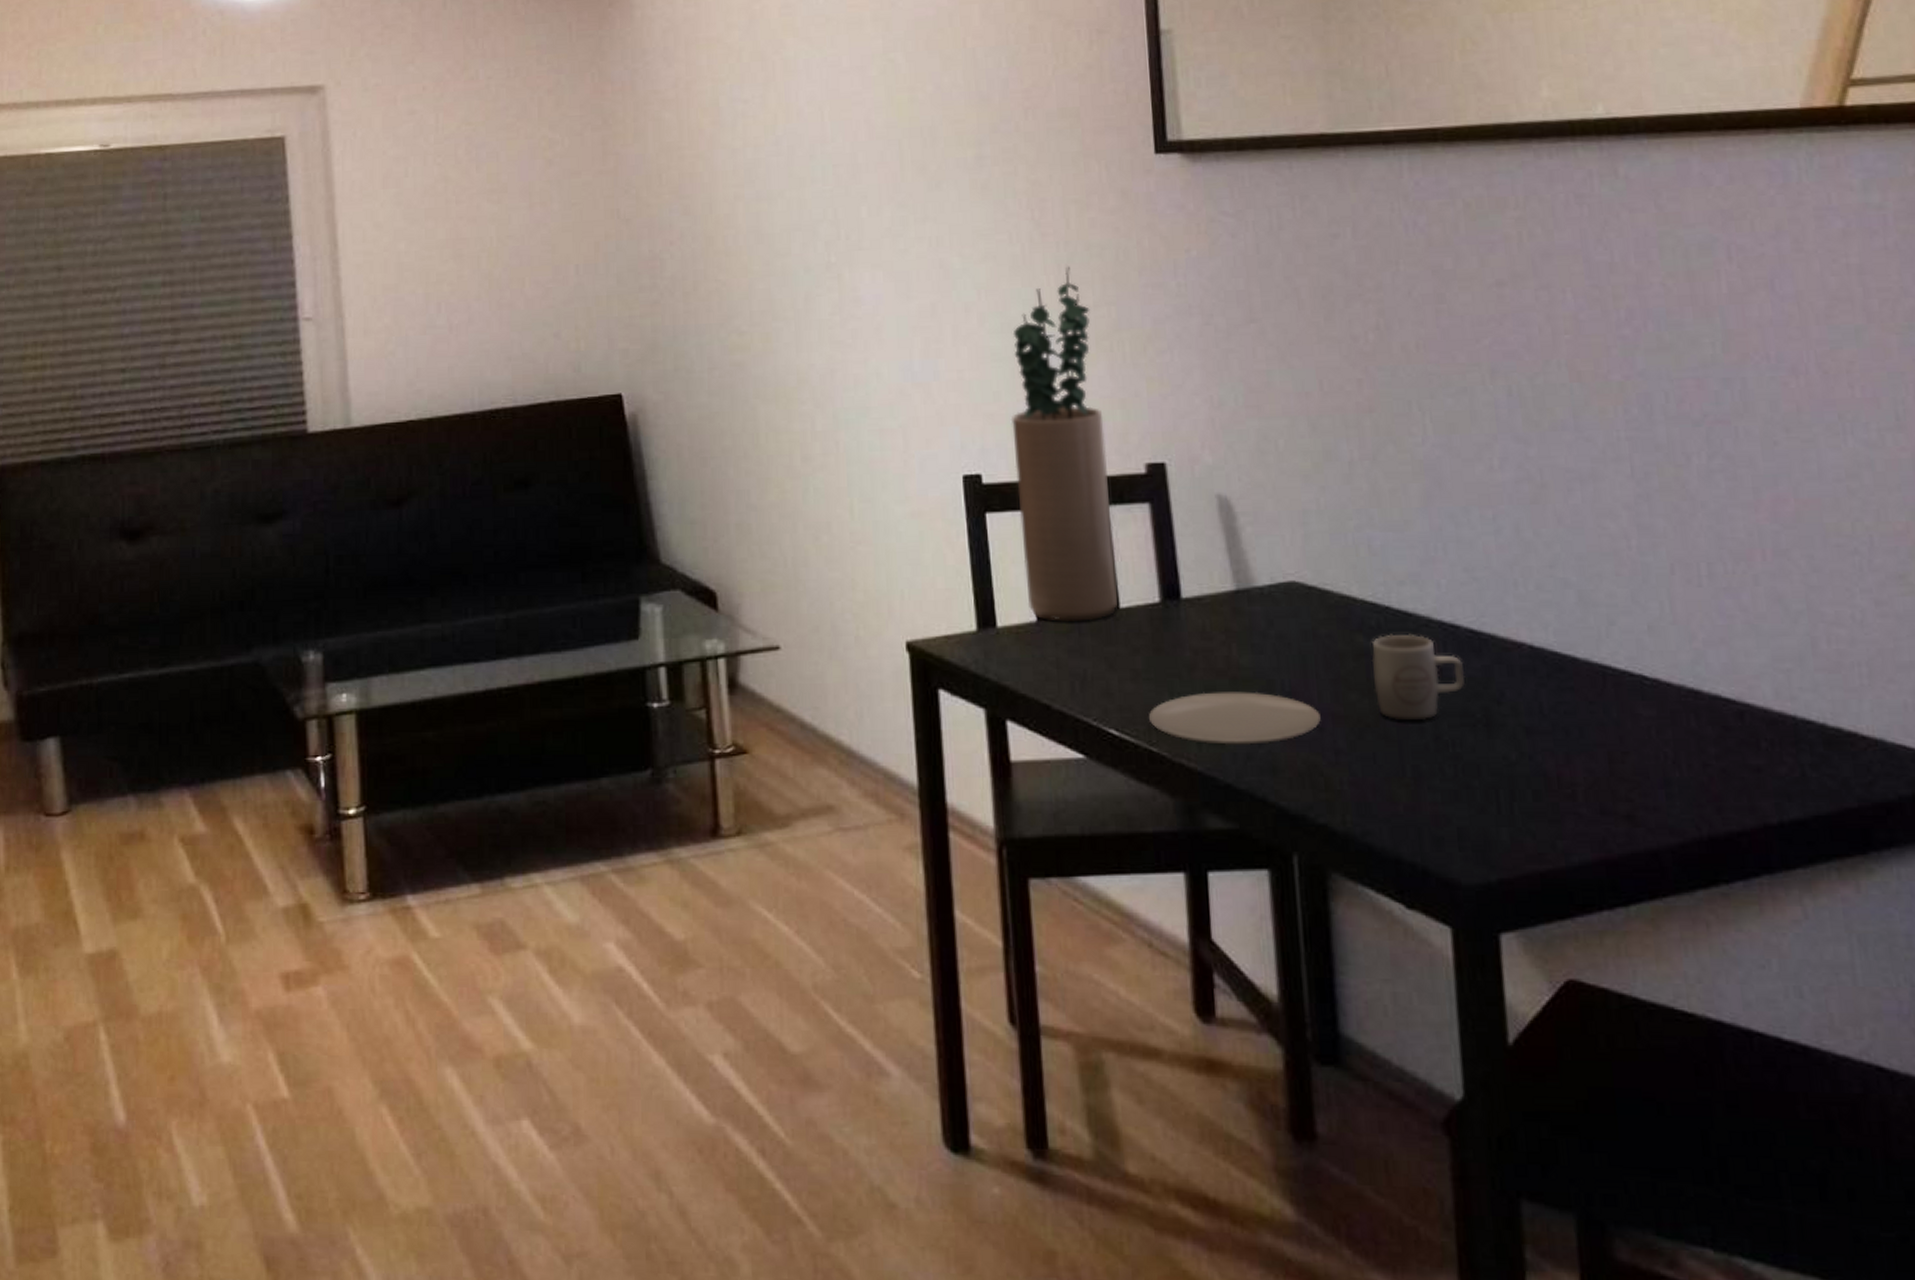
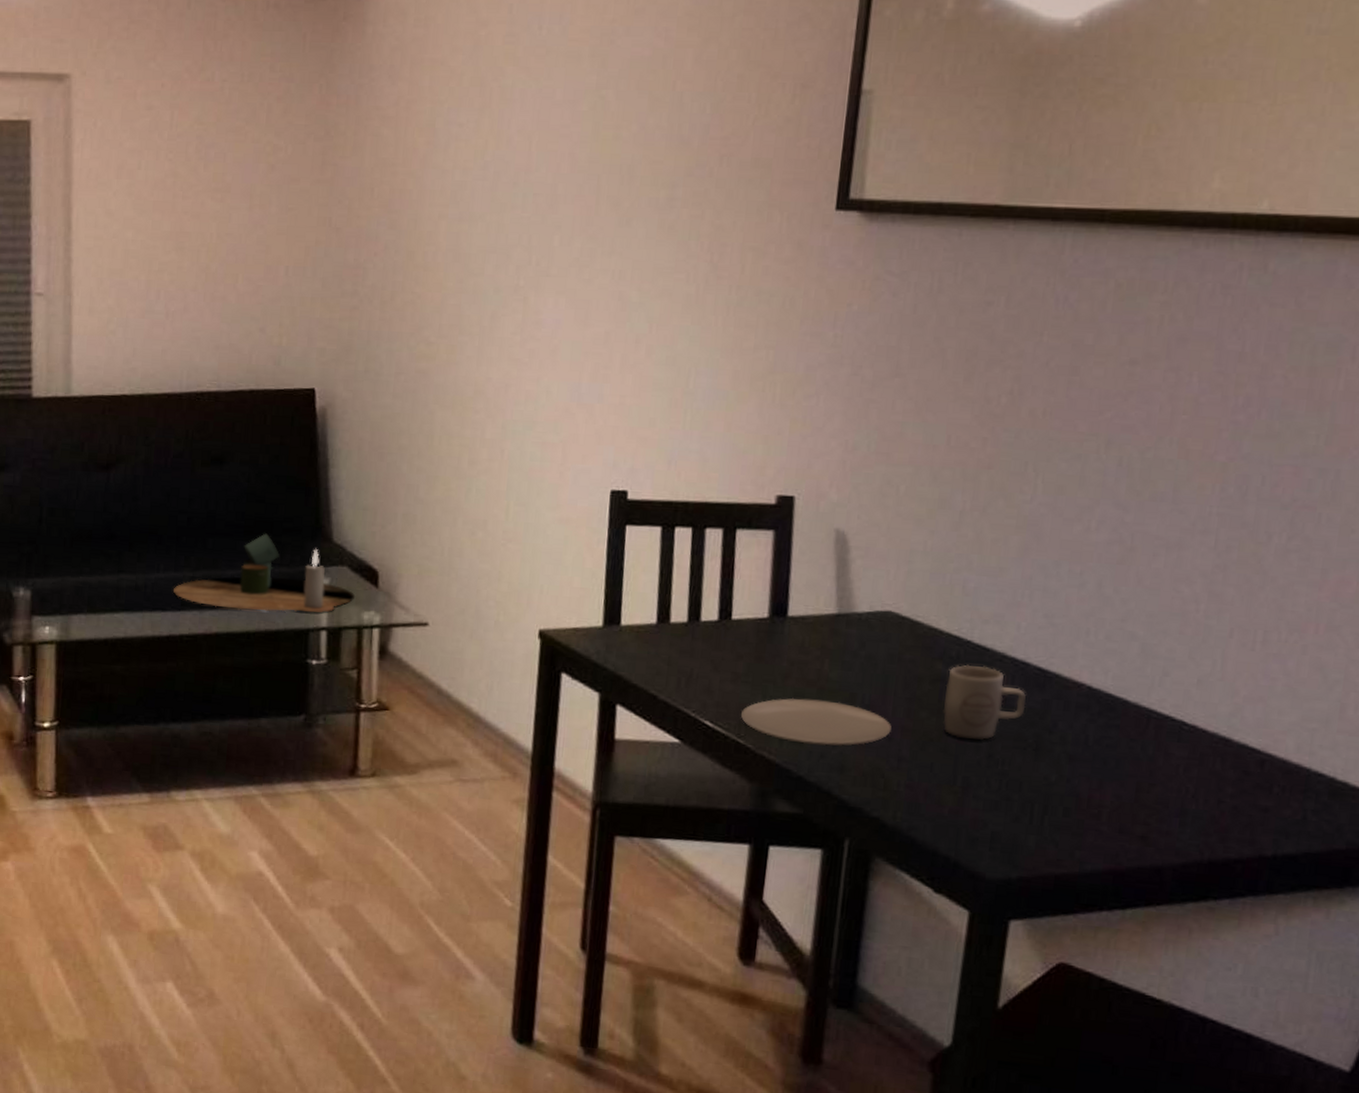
decorative tray: none [486,561,694,652] -> present [173,533,356,611]
candle: none [626,572,672,648] -> present [294,548,335,613]
vase: present [1010,266,1118,622] -> none [651,309,750,628]

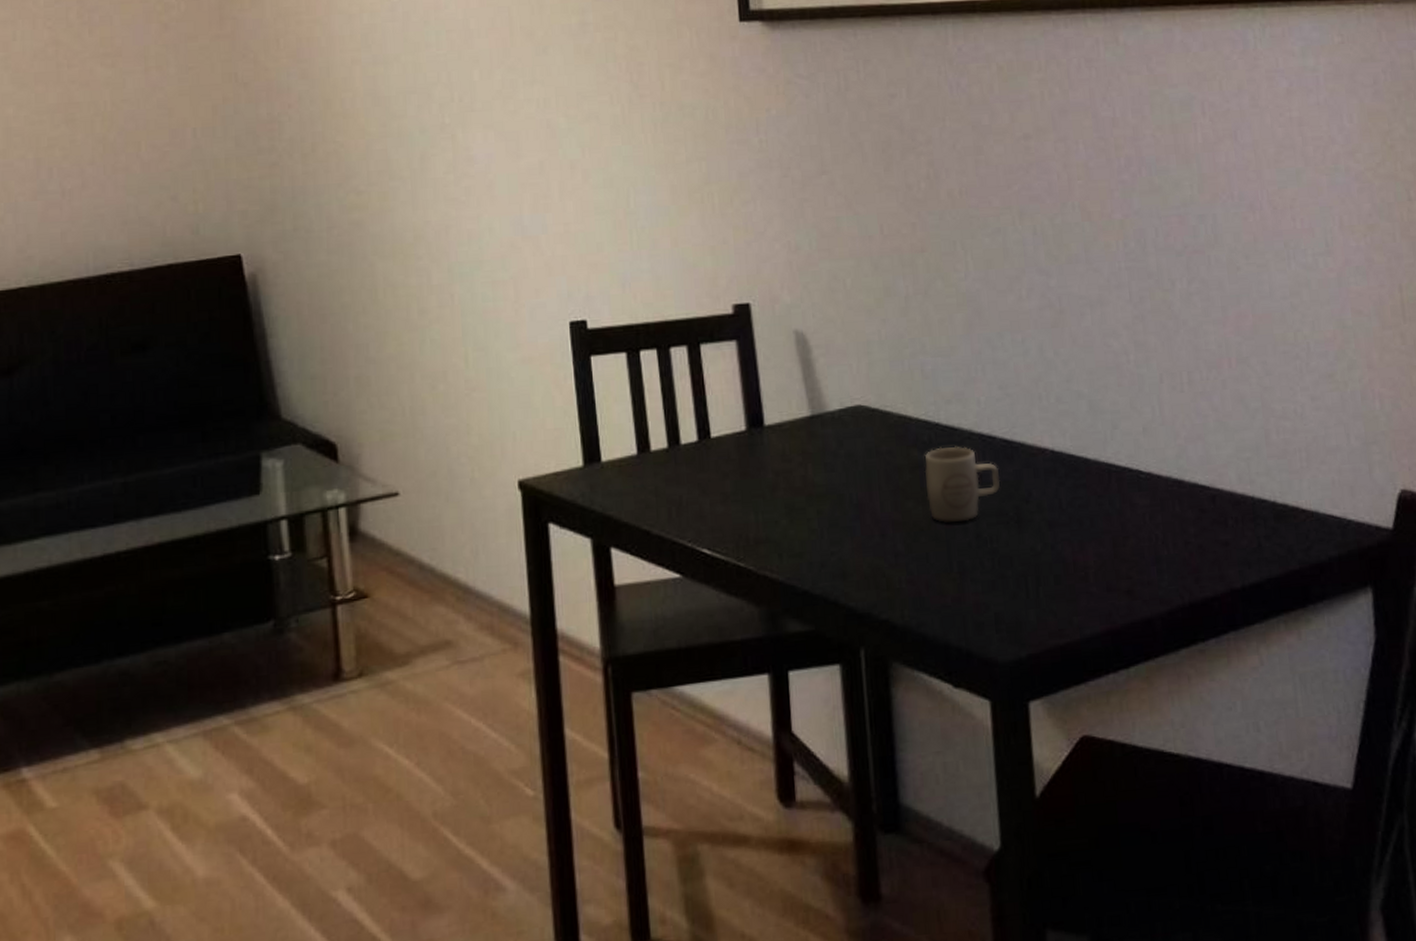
decorative tray: present [173,533,356,611] -> none [103,420,315,513]
candle: present [294,548,335,613] -> none [247,429,293,504]
plate: present [741,698,892,747] -> none [737,506,883,557]

